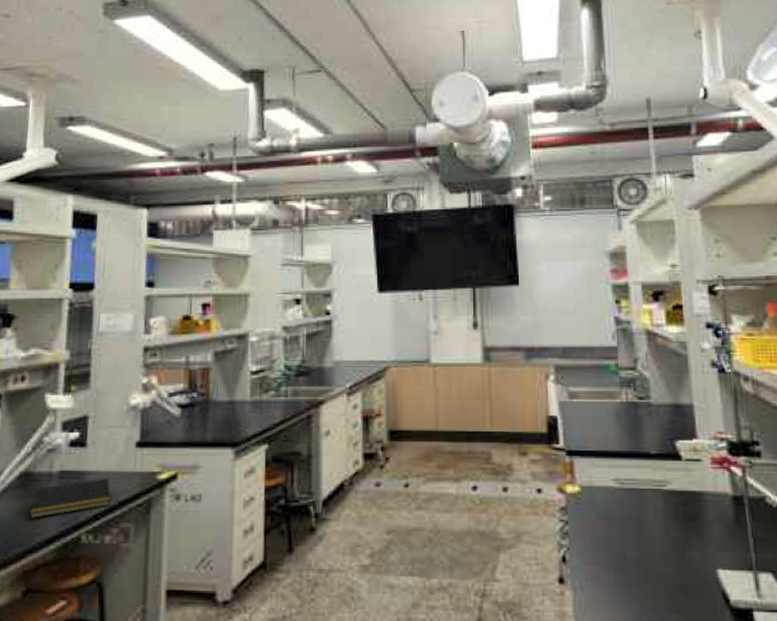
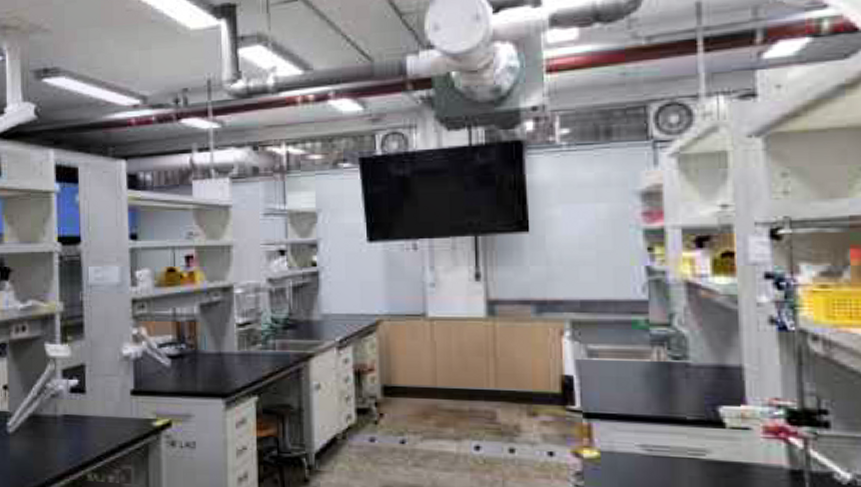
notepad: present [30,478,110,518] -> none [41,422,111,457]

